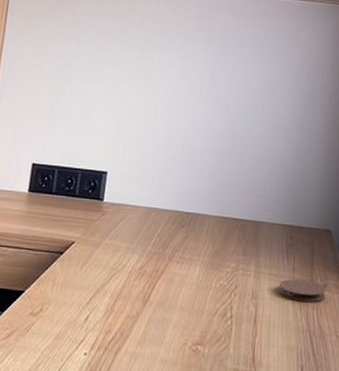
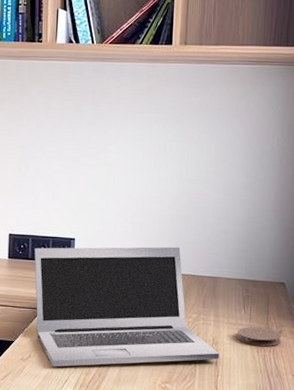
laptop: none [53,180,259,324] -> present [34,246,219,367]

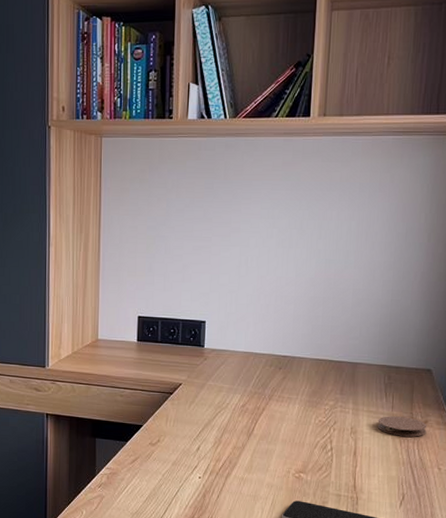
laptop: present [34,246,219,367] -> none [163,330,358,453]

